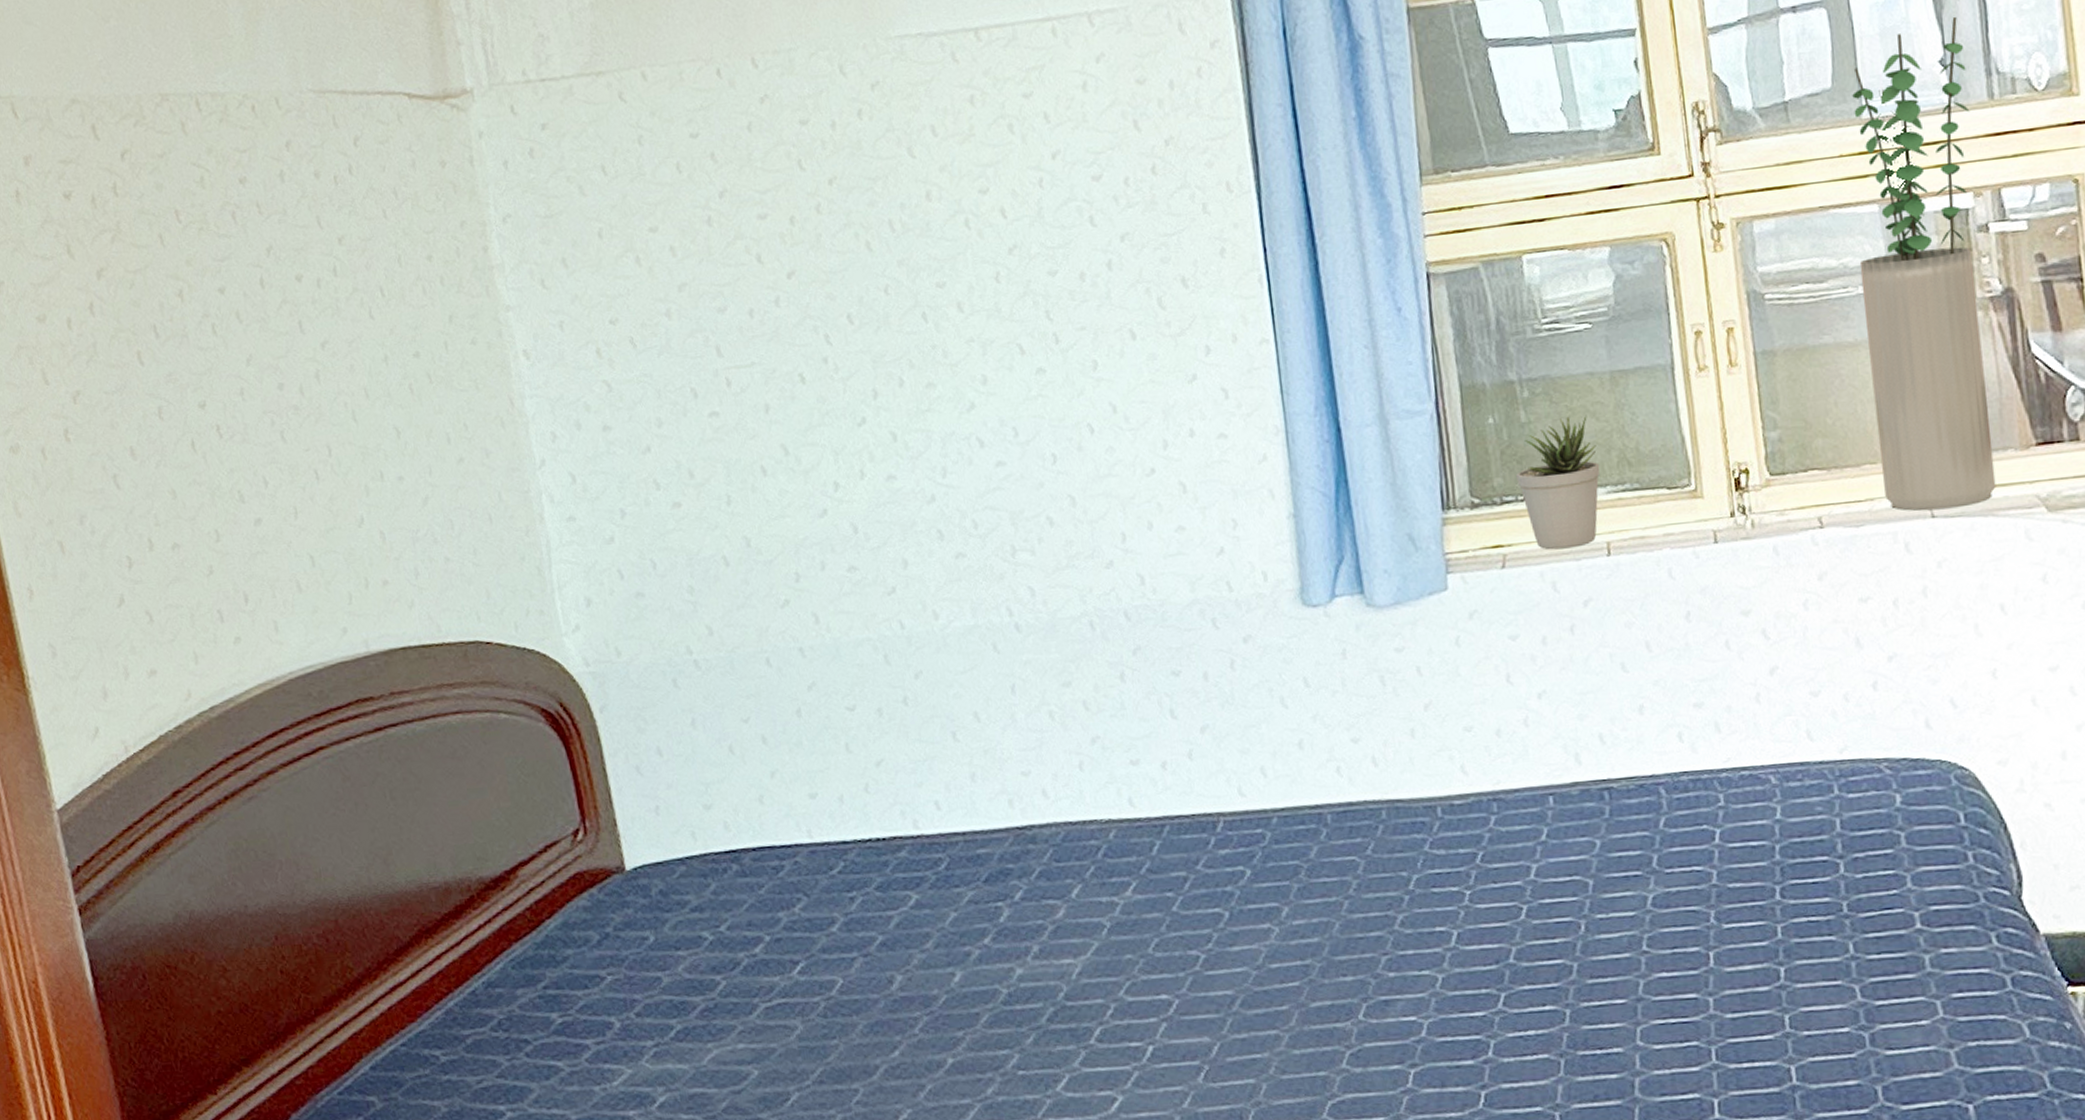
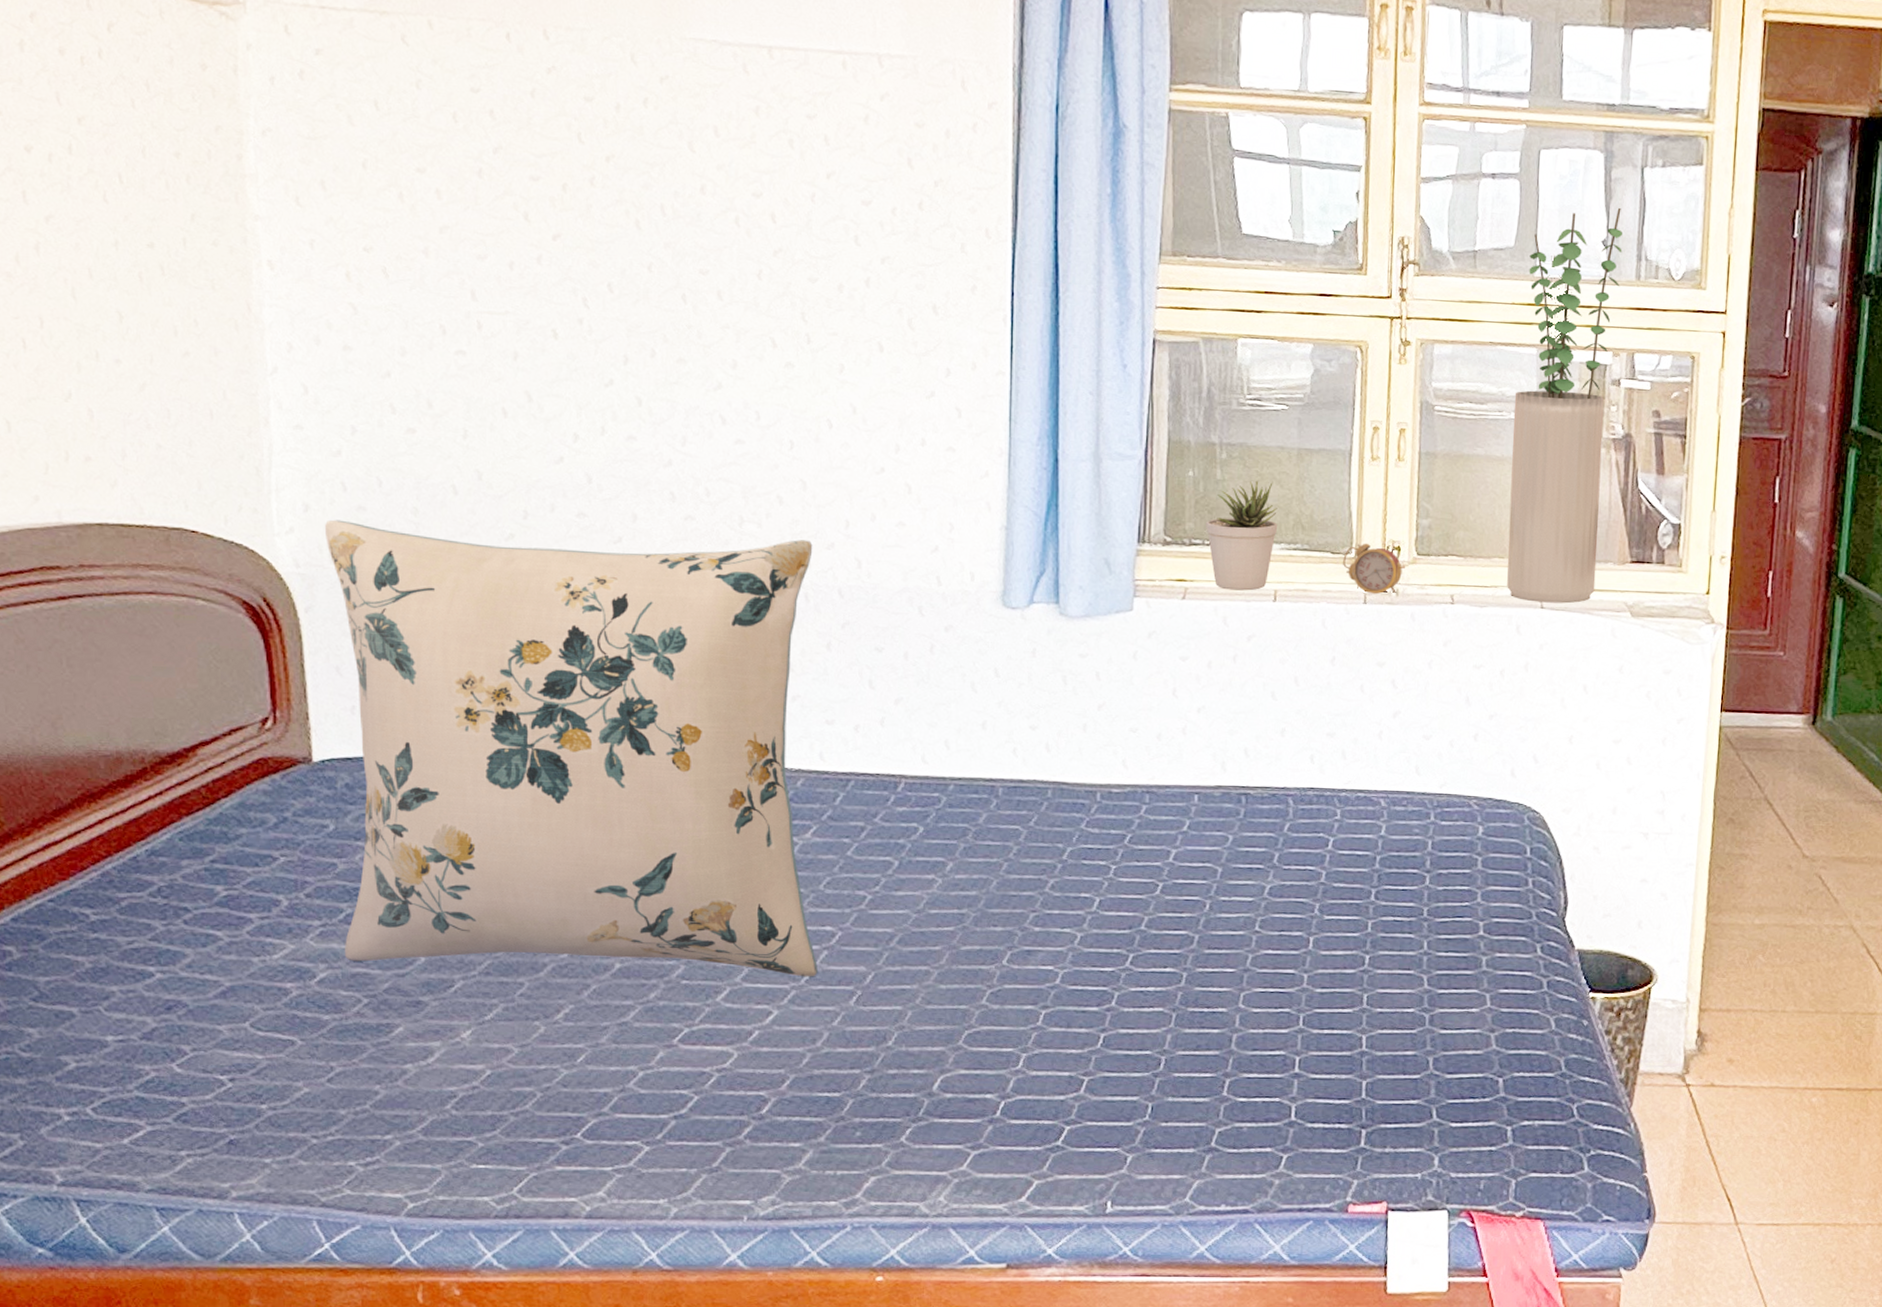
pillow: none [608,561,1159,1082] -> present [325,519,817,977]
alarm clock: none [1682,470,1759,531] -> present [1343,543,1406,595]

